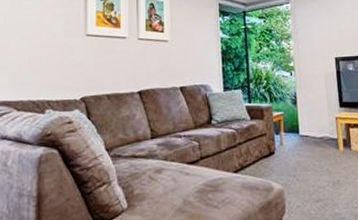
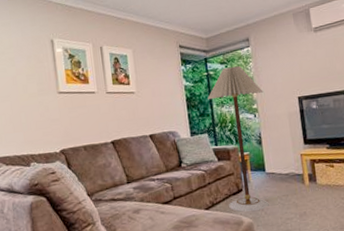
floor lamp: none [244,22,302,177] -> present [208,66,269,212]

